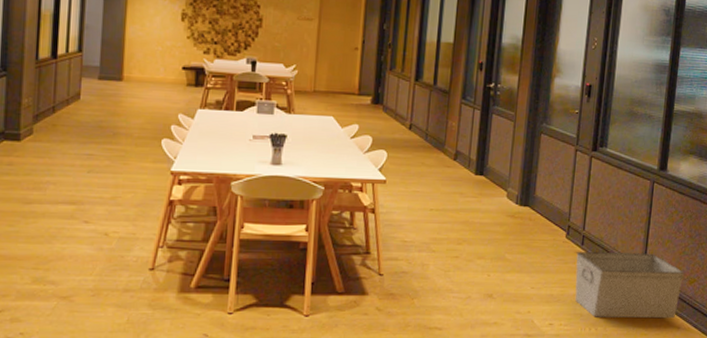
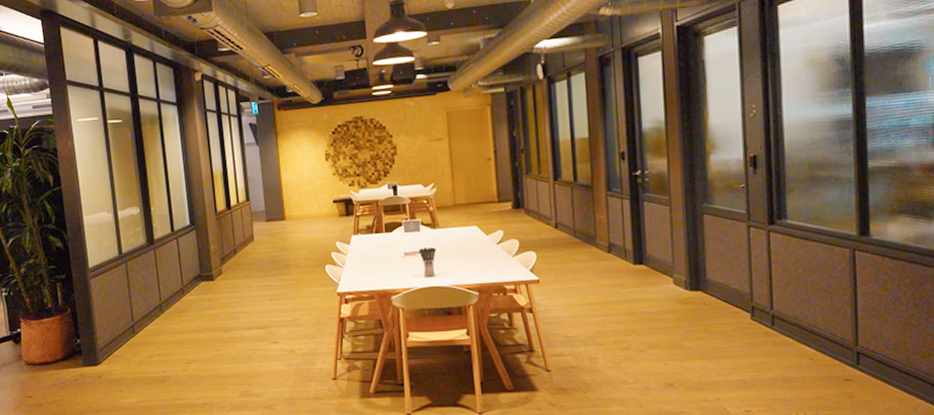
storage bin: present [575,252,684,319] -> none [767,328,913,402]

